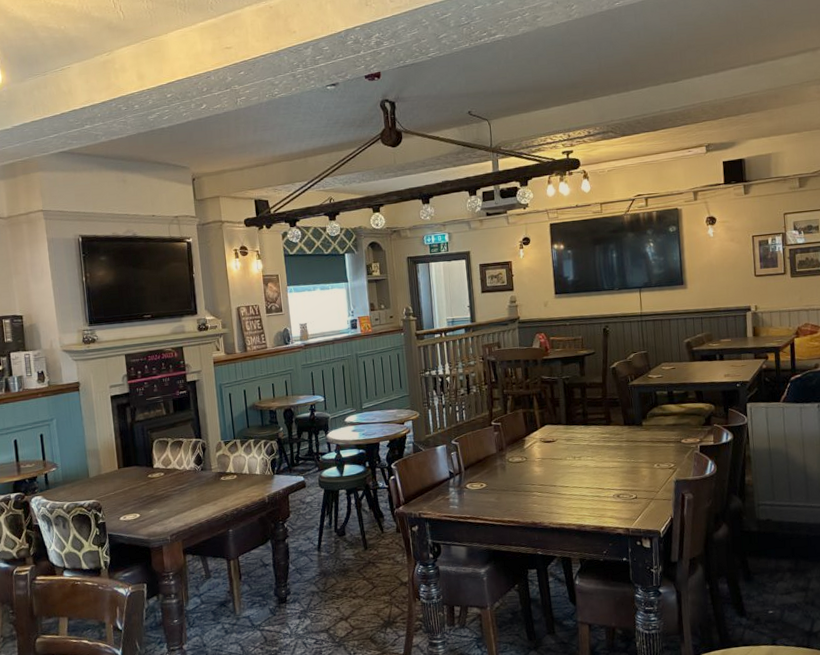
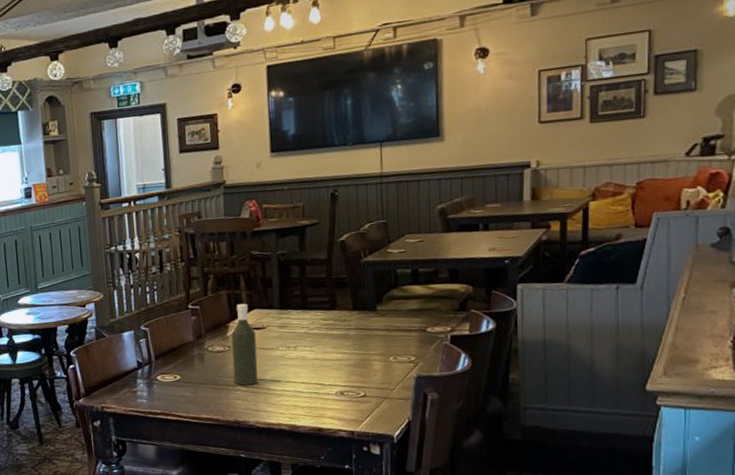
bottle: none [527,421,550,491] -> present [231,304,258,386]

